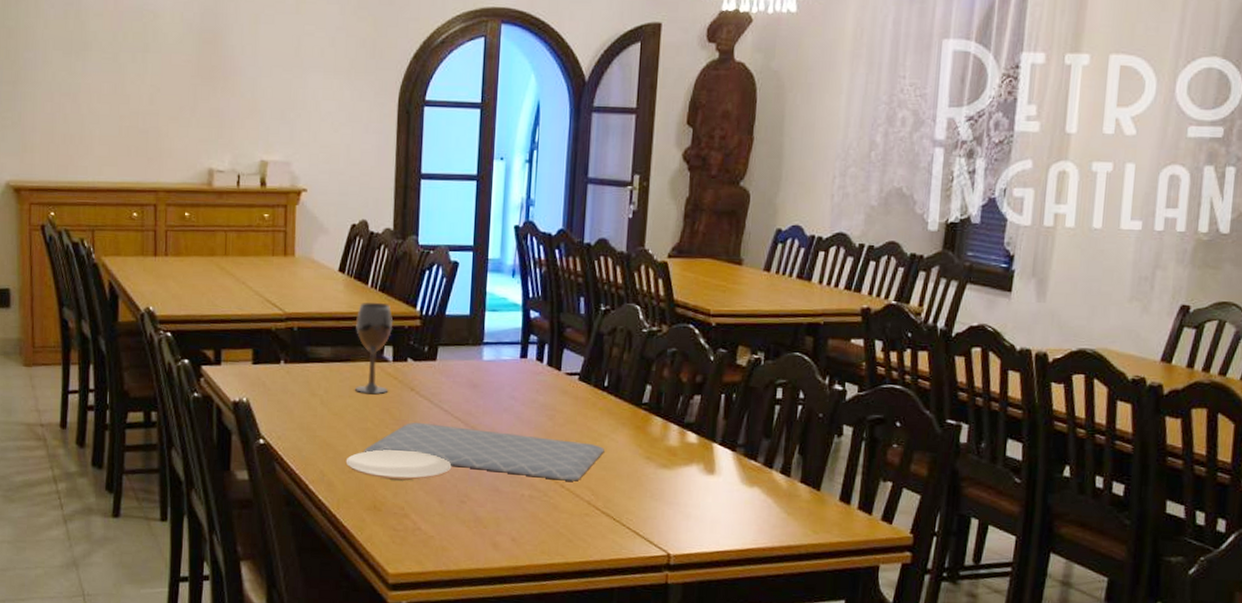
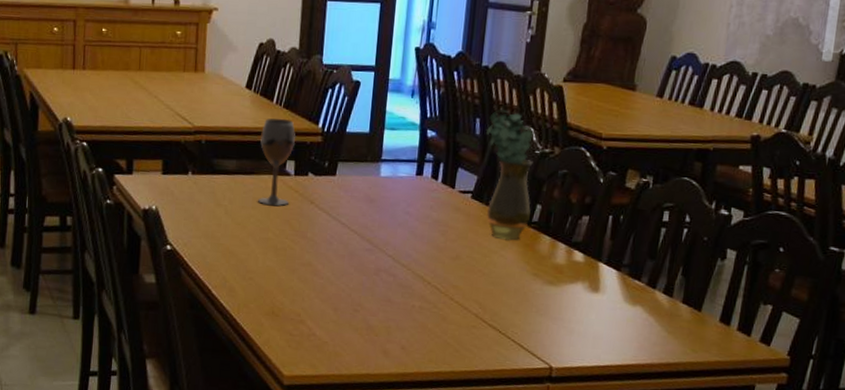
plate: present [345,449,452,481] -> none [247,258,347,289]
placemat: present [364,422,605,481] -> none [264,233,494,295]
vase: none [591,283,641,423] -> present [486,105,534,241]

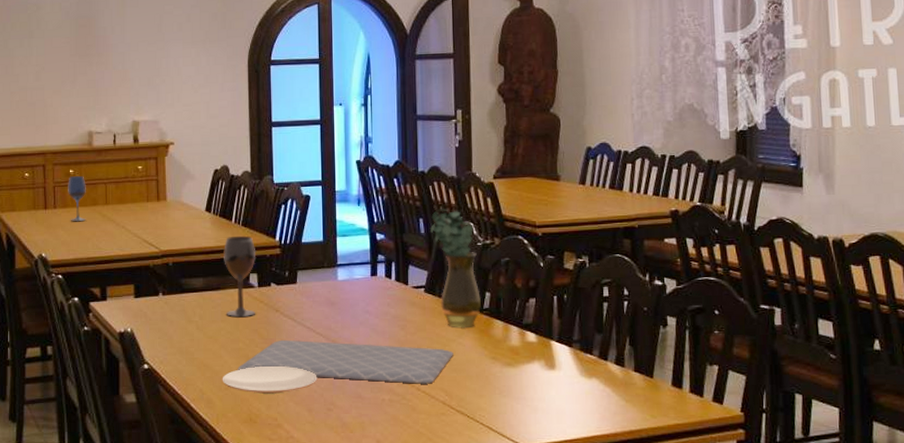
wineglass: none [99,36,119,87] -> present [68,176,86,222]
plate: none [247,258,347,289] -> present [222,365,318,394]
placemat: none [264,233,494,295] -> present [238,339,453,384]

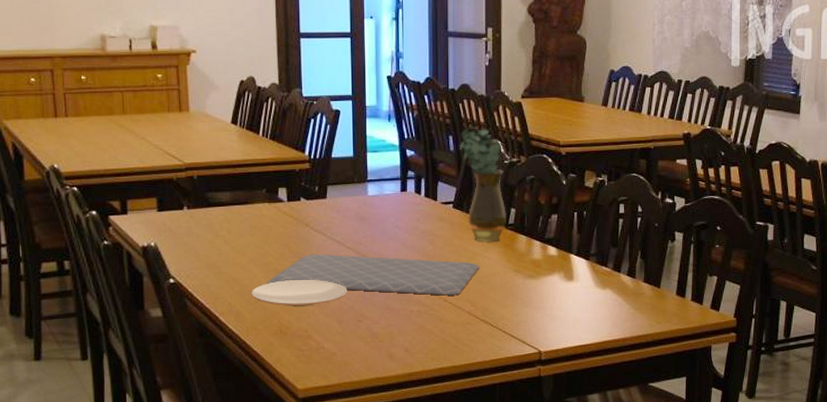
wineglass: present [68,176,86,222] -> none [80,83,102,132]
wine glass: present [224,235,255,317] -> none [251,149,284,231]

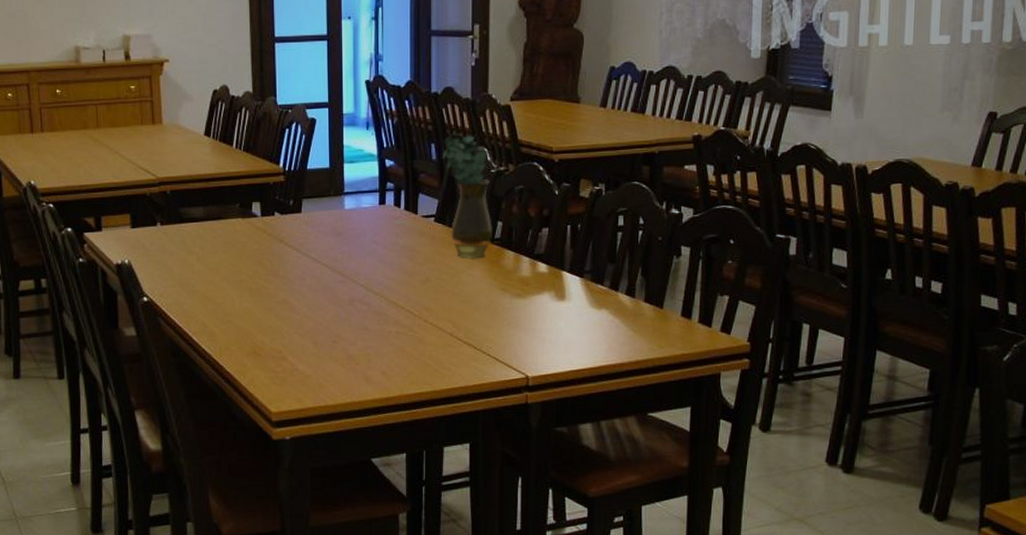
plate: present [251,279,348,307] -> none [224,297,323,326]
placemat: present [267,253,479,296] -> none [240,271,462,316]

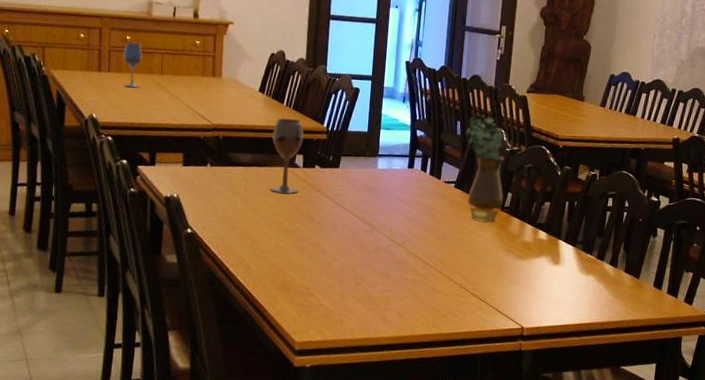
wineglass: none [55,97,77,147] -> present [123,42,142,88]
wine glass: none [224,162,258,247] -> present [271,118,304,194]

